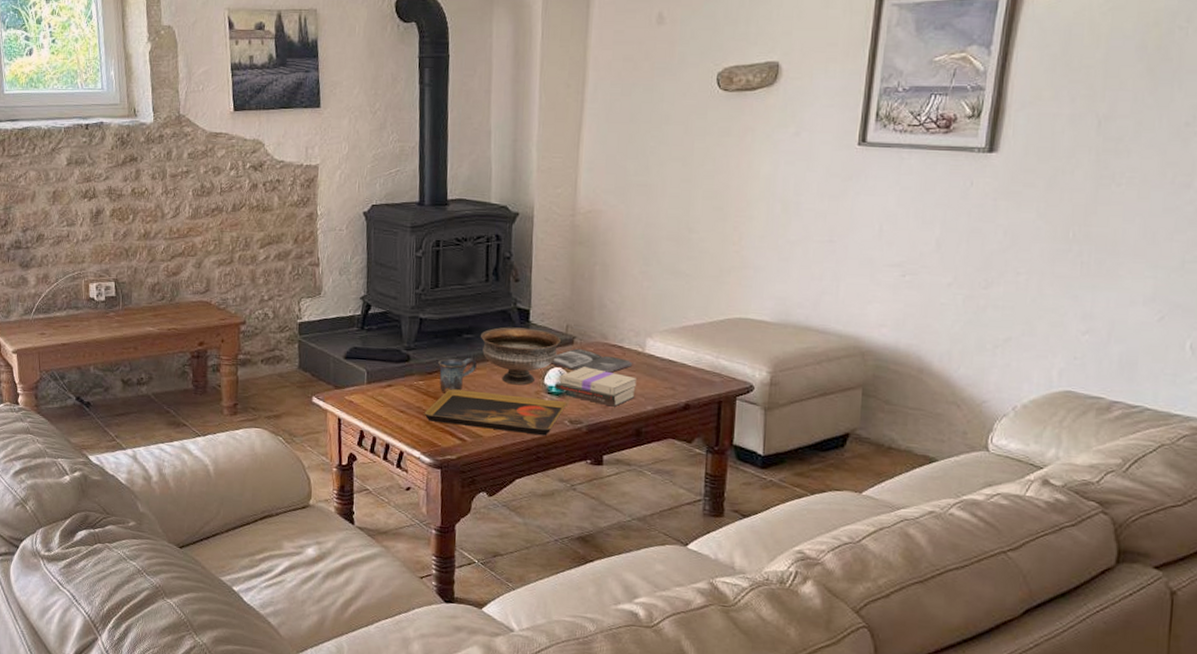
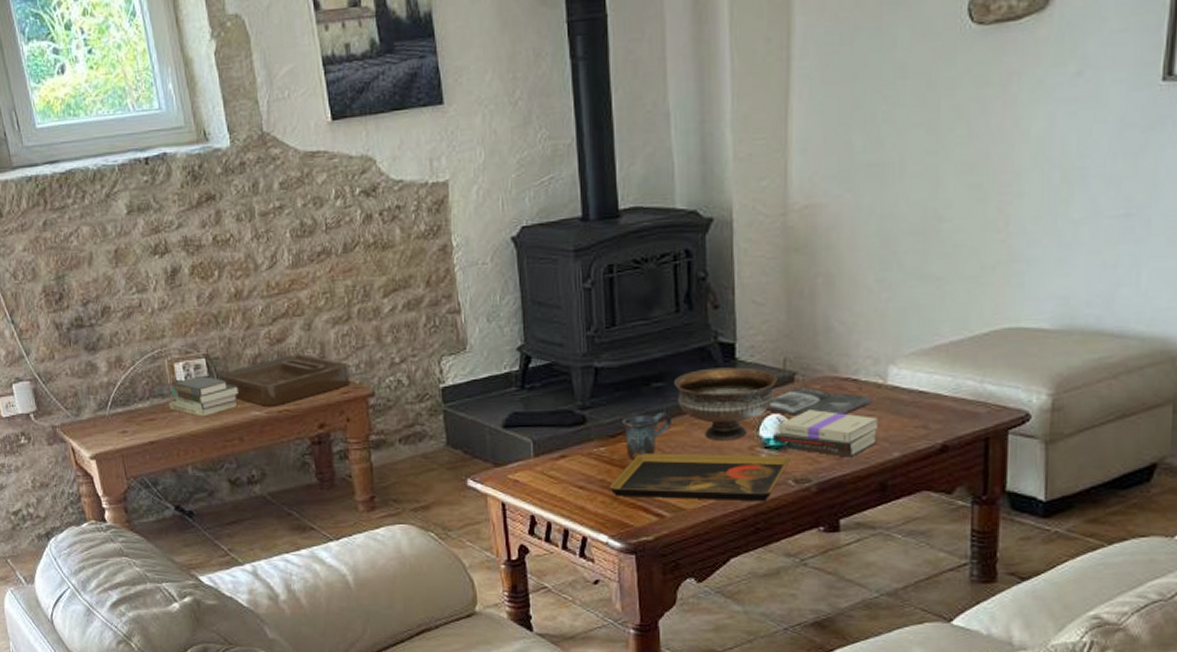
books: none [81,295,138,328] -> present [168,375,239,417]
decorative tray: none [124,285,228,325] -> present [219,354,350,406]

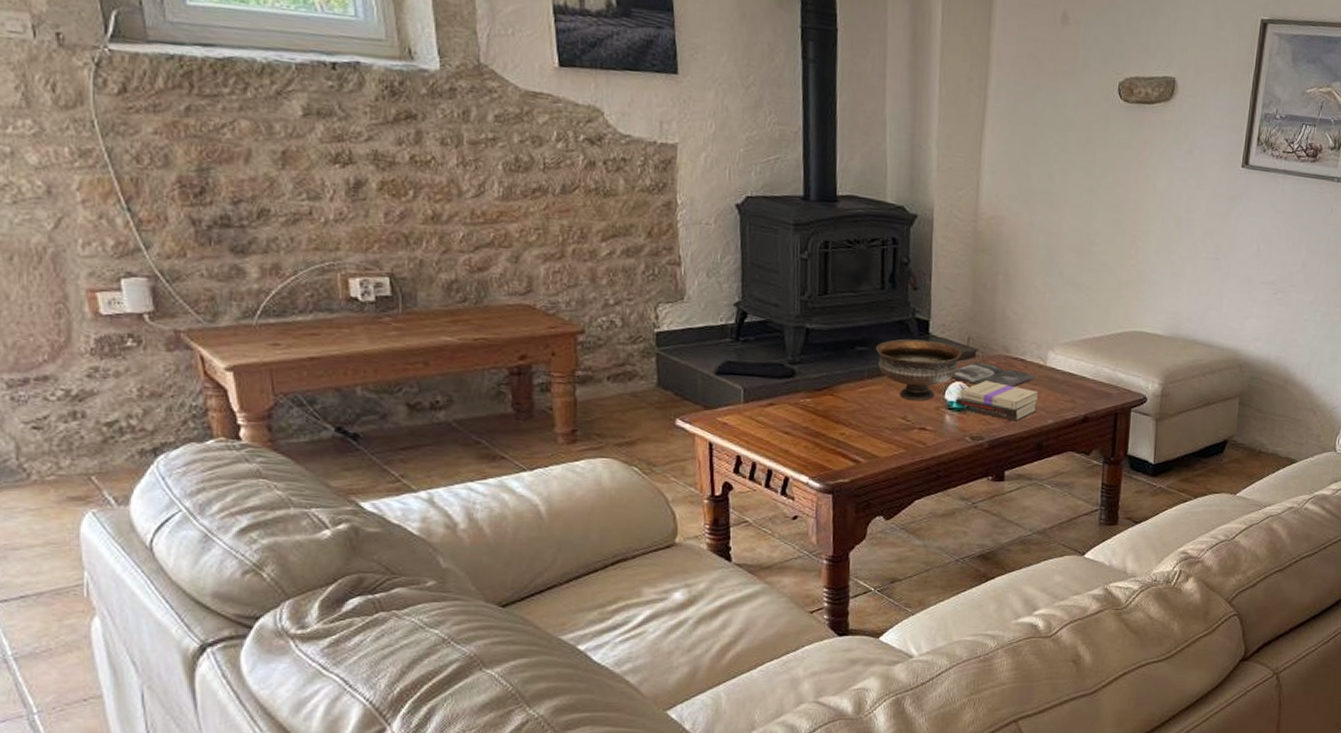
books: present [168,375,239,417] -> none [337,294,427,337]
decorative tray: present [219,354,350,406] -> none [405,284,559,334]
decorative tray: present [609,453,790,502] -> none [812,406,969,454]
mug: present [621,411,671,460] -> none [827,372,872,412]

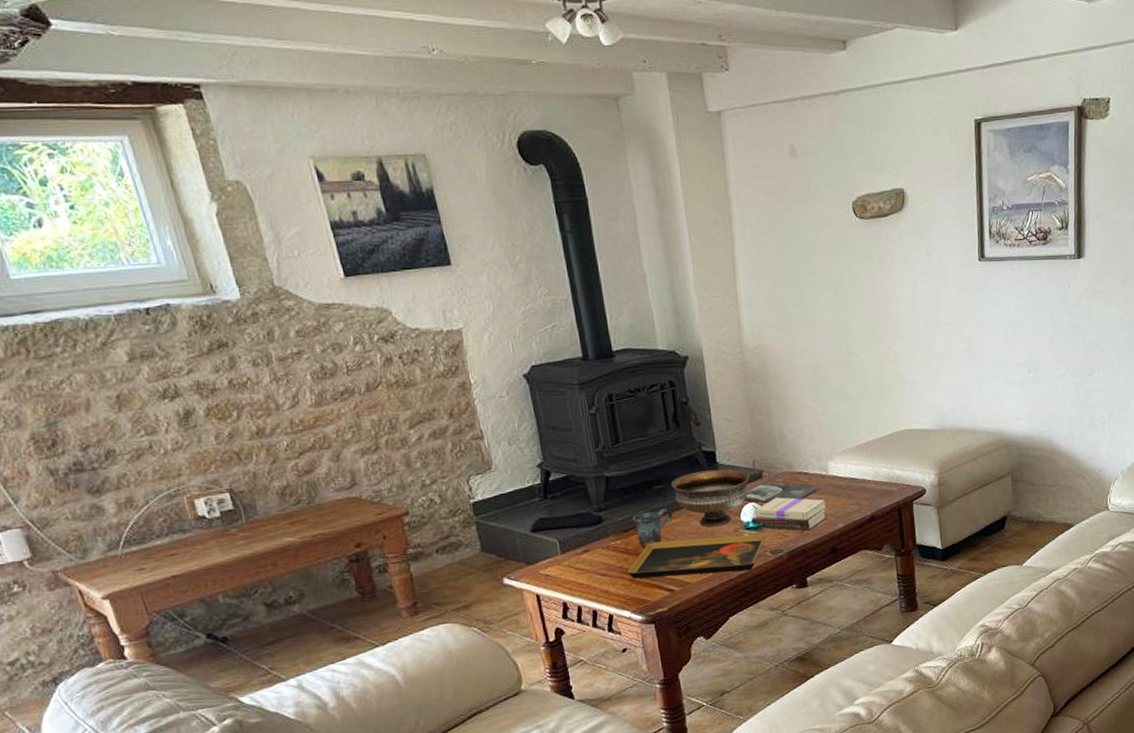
decorative tray: none [812,406,969,454] -> present [627,534,766,579]
mug: none [827,372,872,412] -> present [631,508,673,548]

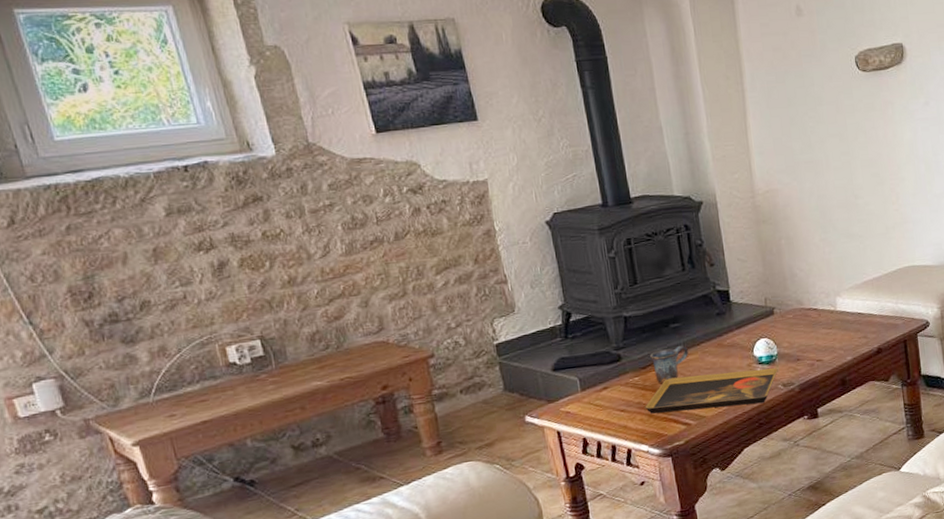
bowl: present [671,469,750,527] -> none [687,307,762,363]
magazine: present [744,481,820,503] -> none [757,317,829,338]
books: present [751,497,827,531] -> none [764,332,835,364]

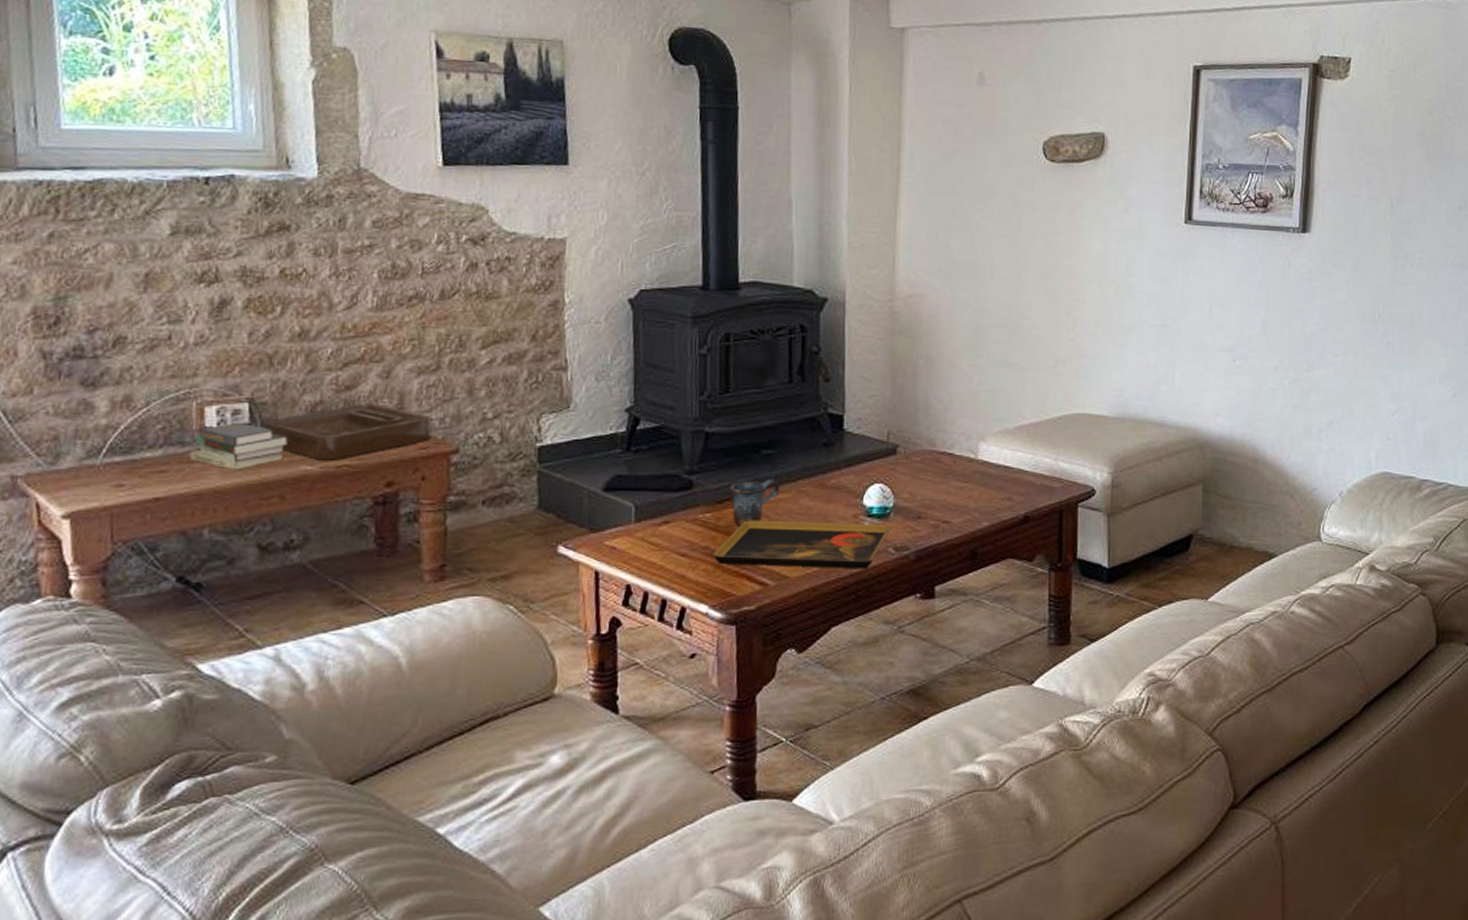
books: none [221,355,298,393] -> present [189,422,288,470]
decorative tray: none [276,327,410,377] -> present [264,403,431,460]

